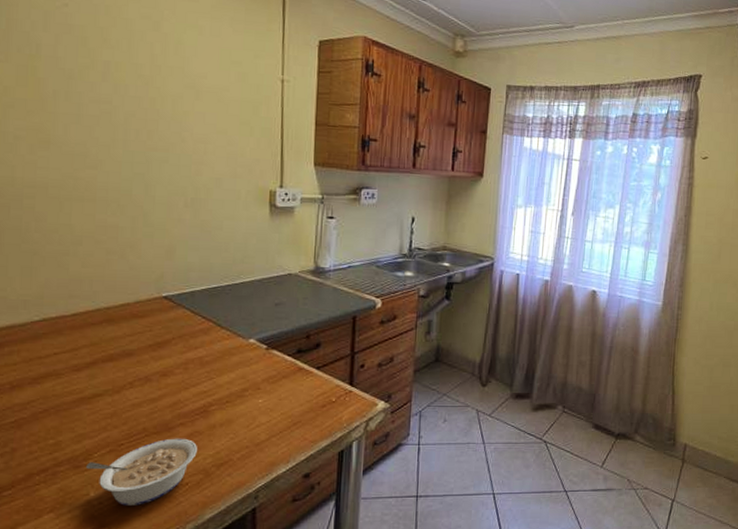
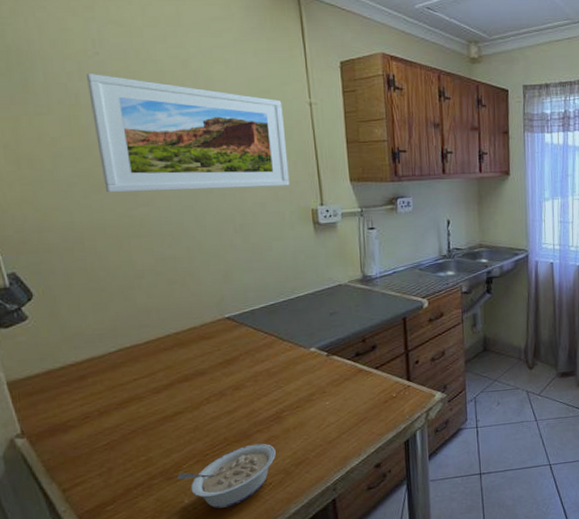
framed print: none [51,23,253,163] -> present [87,72,290,193]

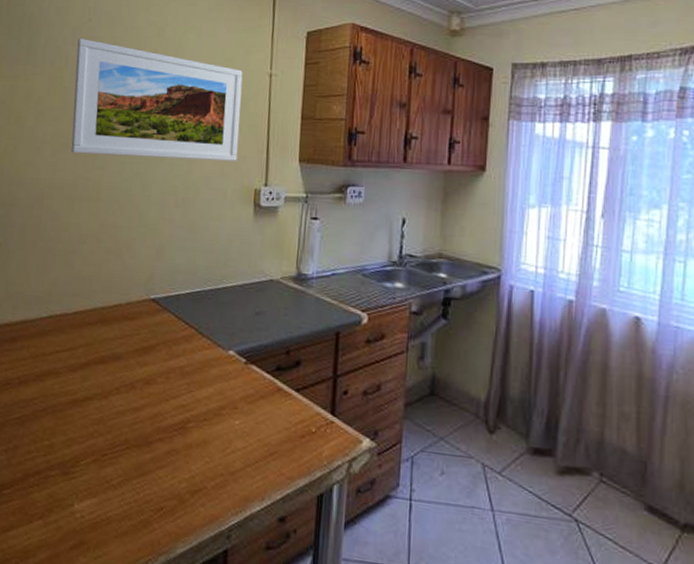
legume: present [177,443,276,509] -> none [73,454,174,526]

